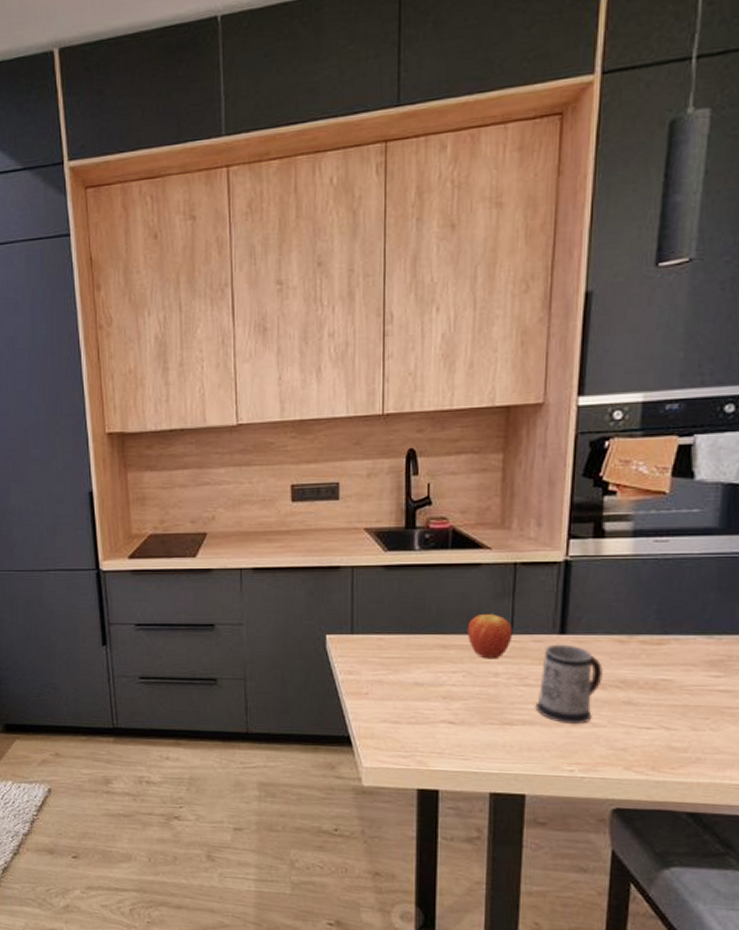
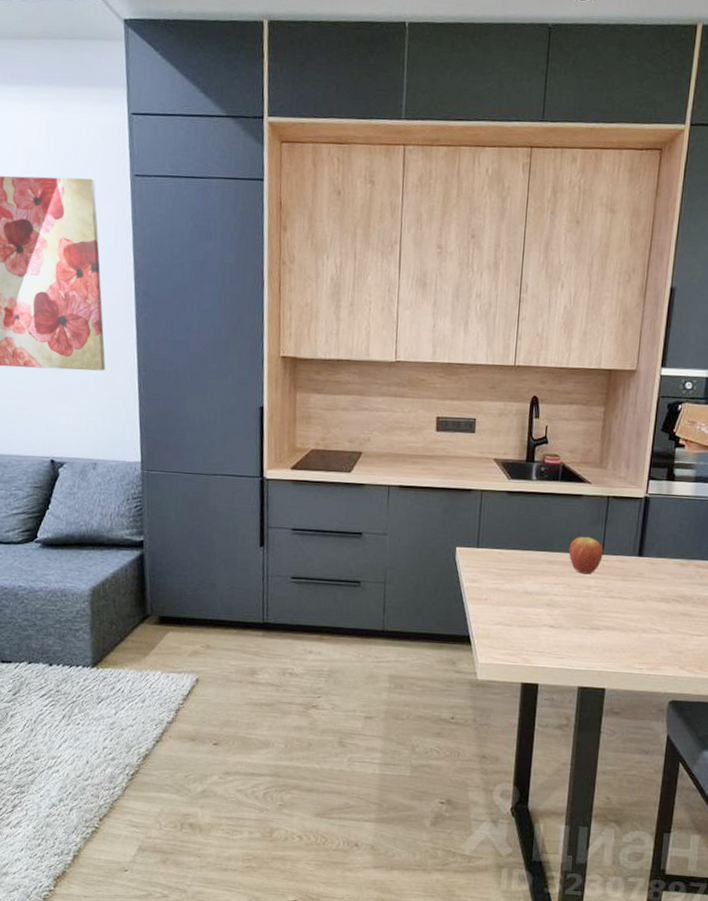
mug: present [535,644,604,725] -> none [617,564,669,631]

